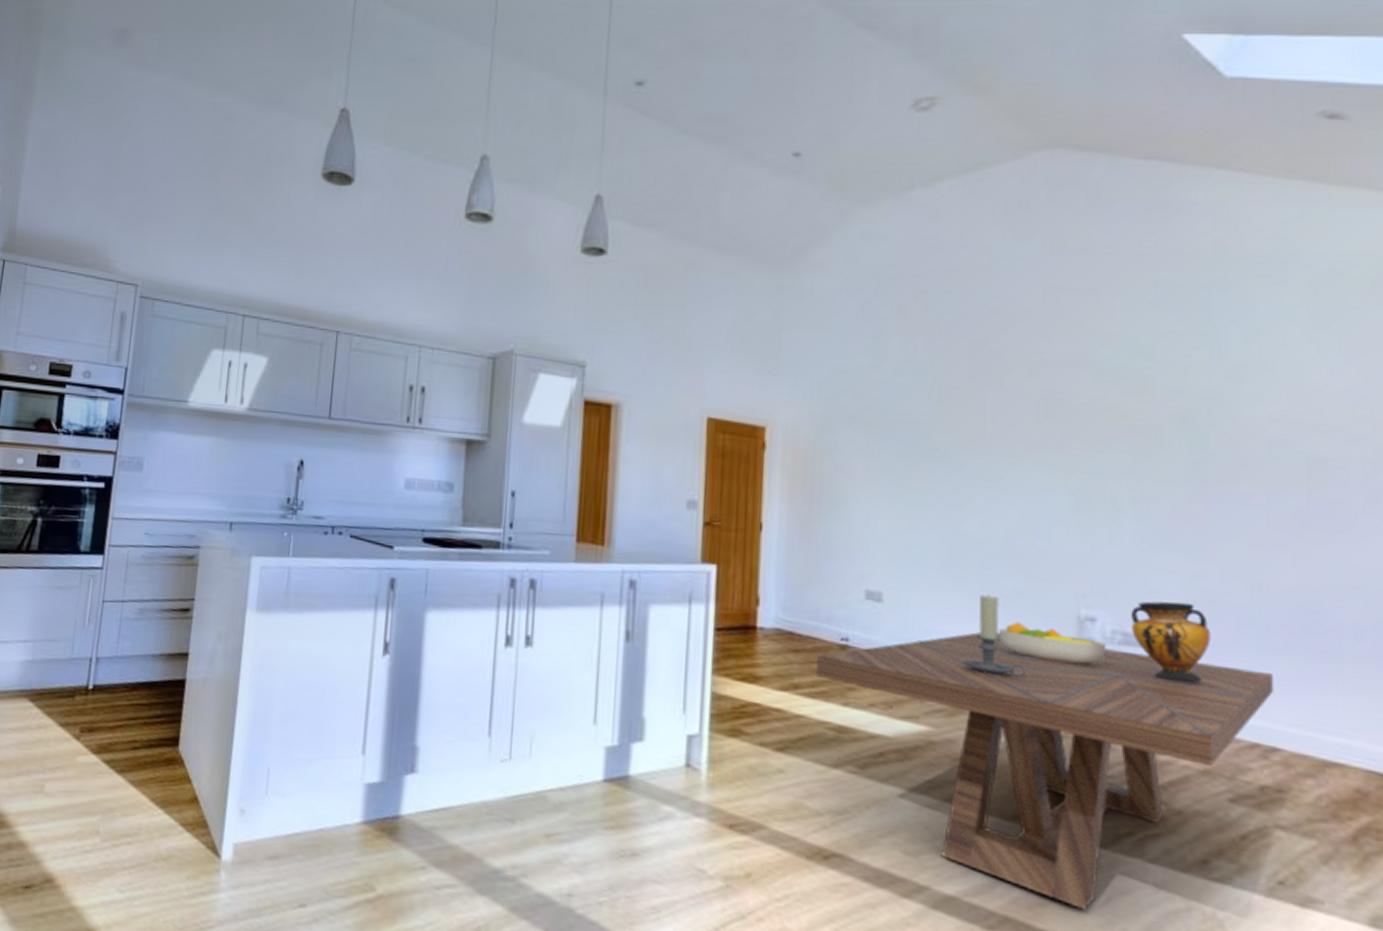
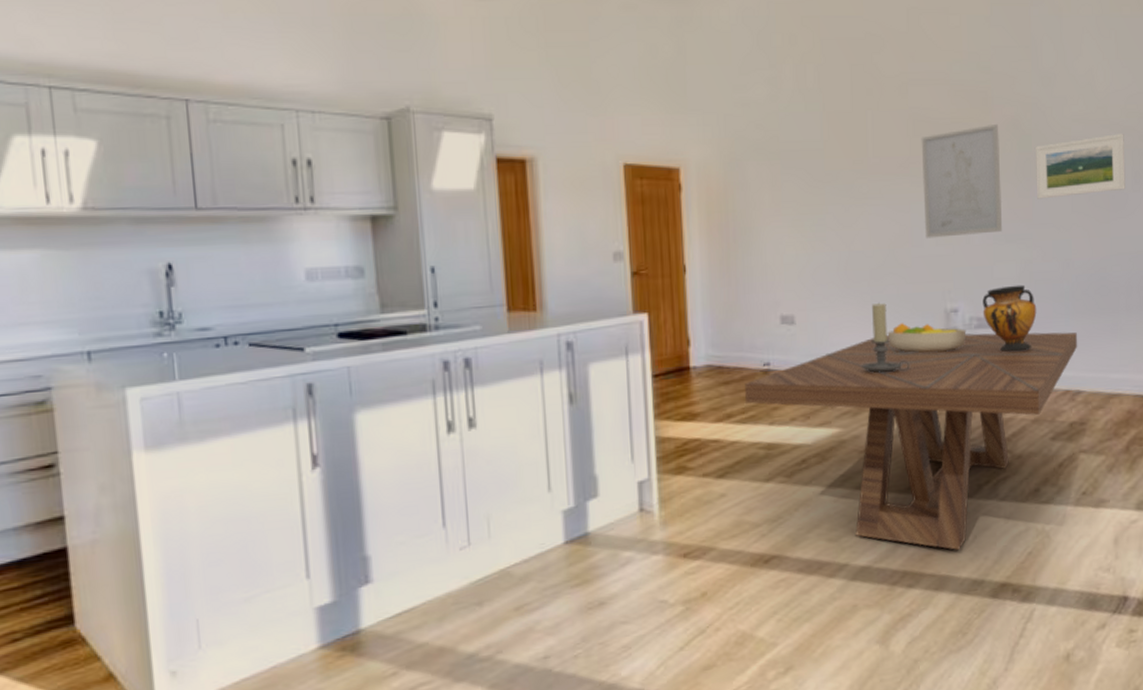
wall art: none [1054,415,1164,538] -> present [921,123,1003,238]
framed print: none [1214,441,1353,510] -> present [1036,134,1125,199]

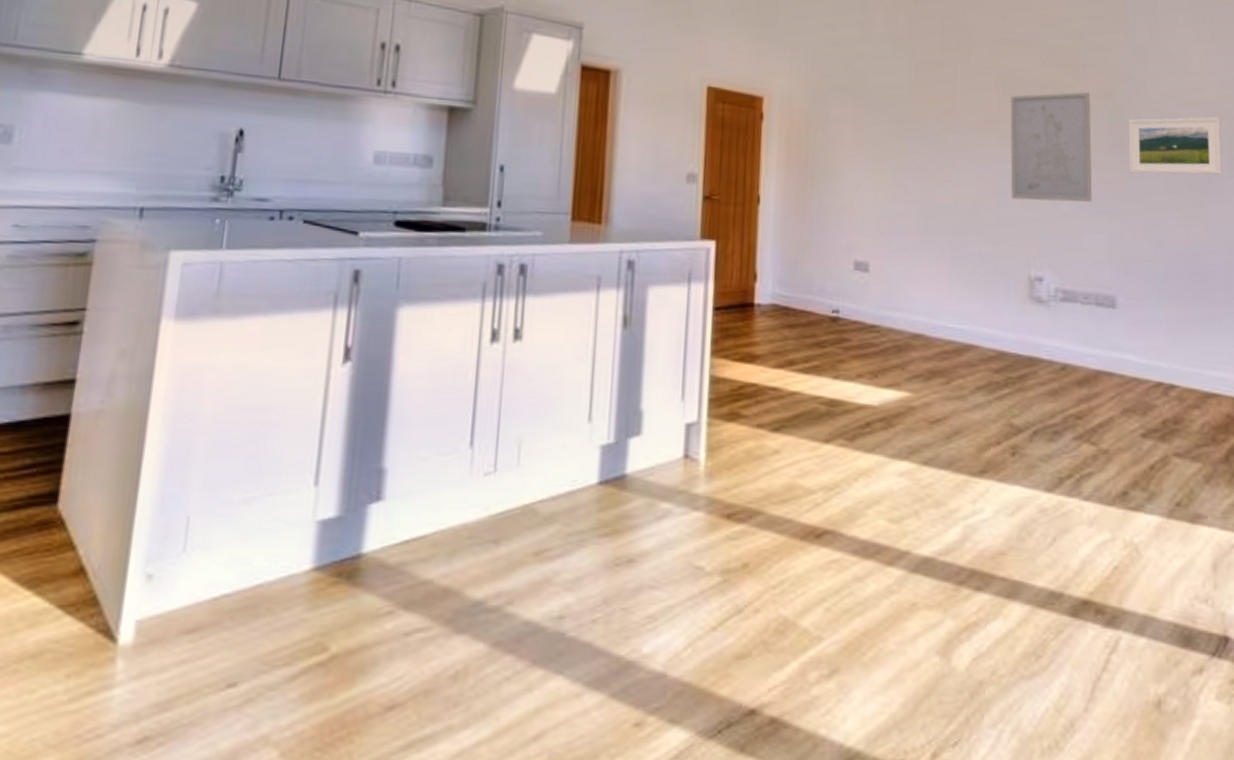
dining table: present [745,332,1078,550] -> none [810,297,1172,552]
candle holder: present [862,302,910,374] -> none [937,260,989,339]
fruit bowl: present [887,323,967,354] -> none [966,285,1051,323]
vase: present [982,284,1037,352] -> none [1069,259,1127,333]

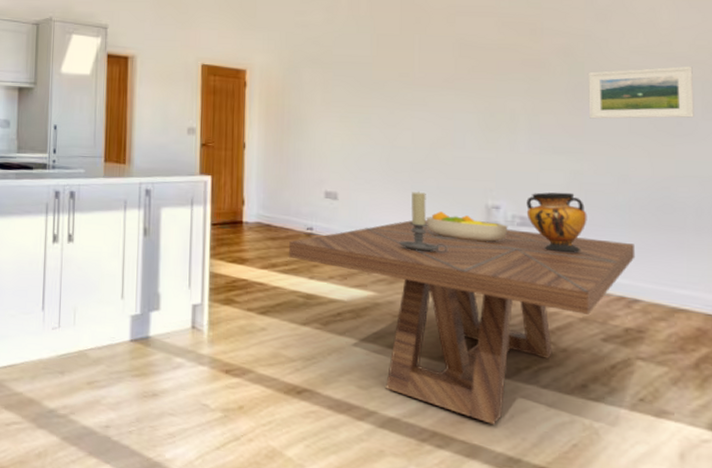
dining table: none [810,297,1172,552] -> present [289,220,636,424]
candle holder: none [937,260,989,339] -> present [399,191,448,254]
fruit bowl: none [966,285,1051,323] -> present [426,211,508,243]
wall art: present [1010,91,1093,202] -> none [466,51,551,144]
vase: none [1069,259,1127,333] -> present [526,192,587,253]

